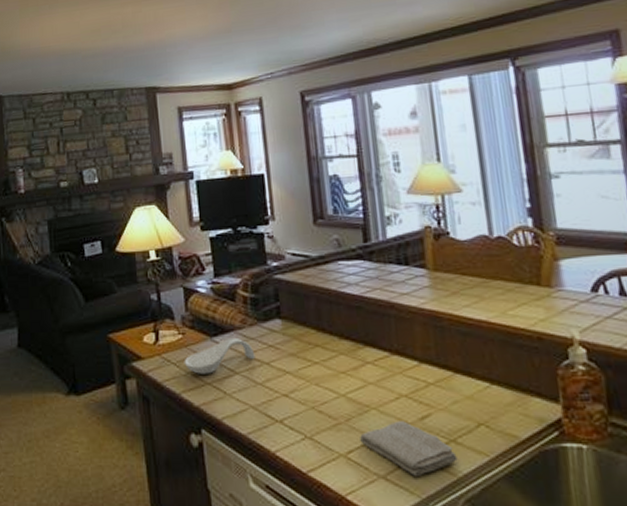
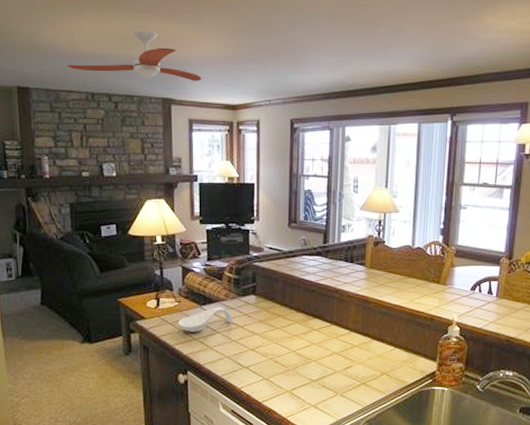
ceiling fan: none [40,16,189,70] -> present [67,29,202,81]
washcloth: present [360,421,458,476] -> none [302,370,365,405]

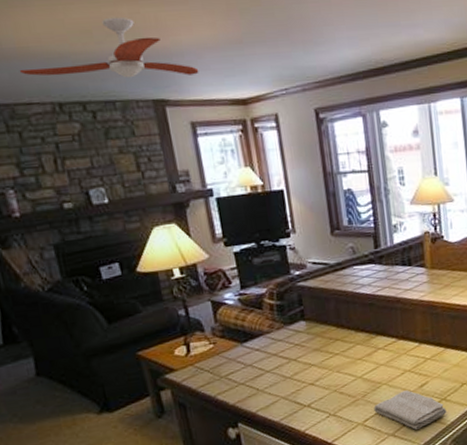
spoon rest: present [178,306,233,332] -> none [217,341,284,377]
washcloth: none [302,370,365,405] -> present [374,390,447,430]

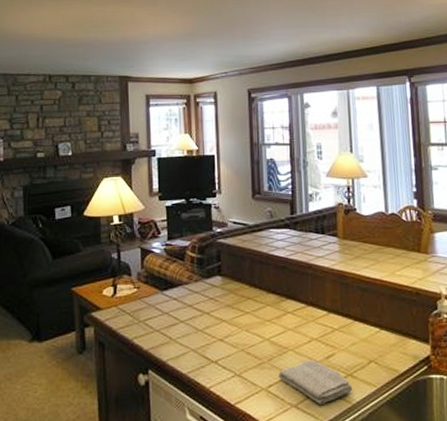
ceiling fan: present [19,16,199,78] -> none [26,14,158,59]

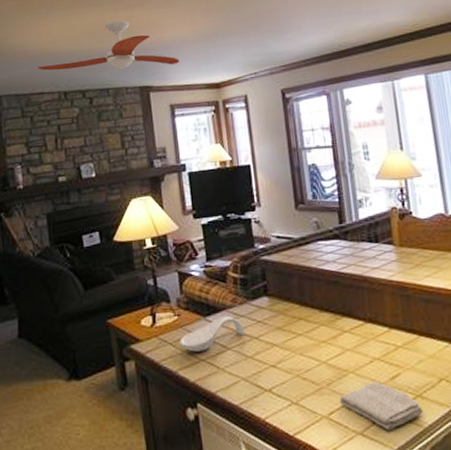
ceiling fan: none [26,14,158,59] -> present [37,20,180,71]
spoon rest: none [137,291,198,323] -> present [179,315,245,352]

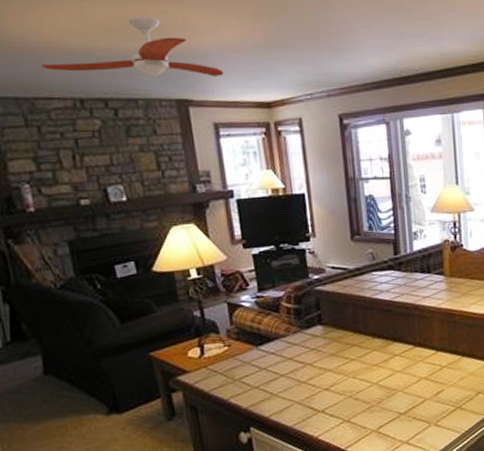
spoon rest: present [179,315,245,352] -> none [230,344,299,380]
washcloth: present [339,381,423,430] -> none [388,397,462,438]

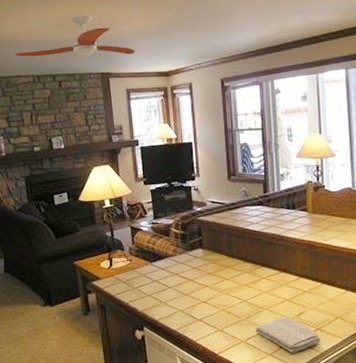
washcloth: none [388,397,462,438] -> present [255,317,321,353]

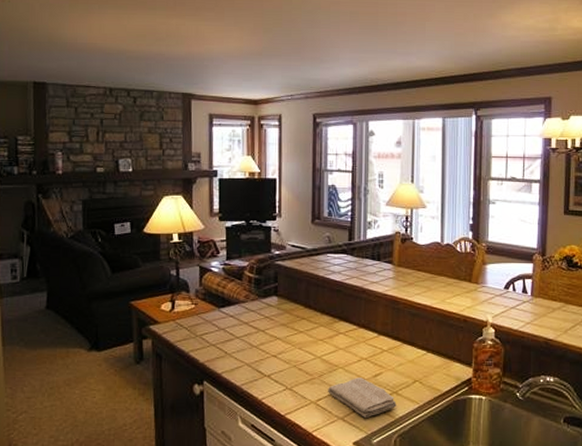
ceiling fan: present [14,14,135,58] -> none [85,26,223,77]

